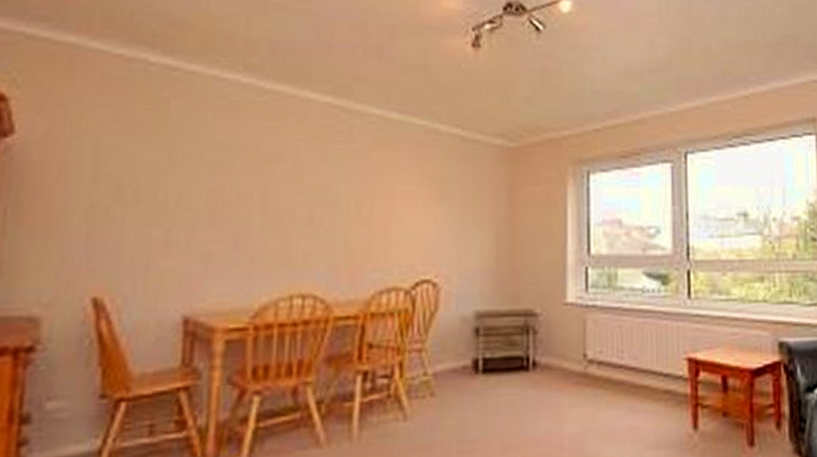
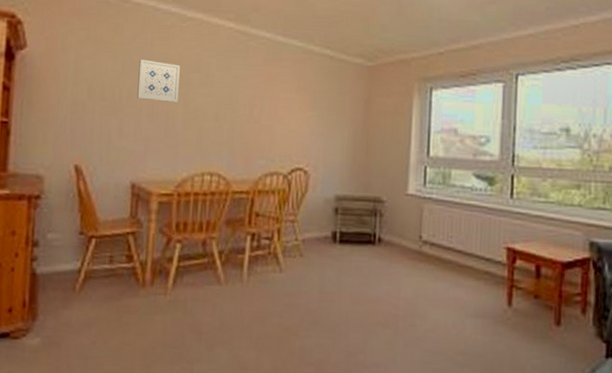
wall art: none [191,146,255,202] -> present [137,59,180,102]

